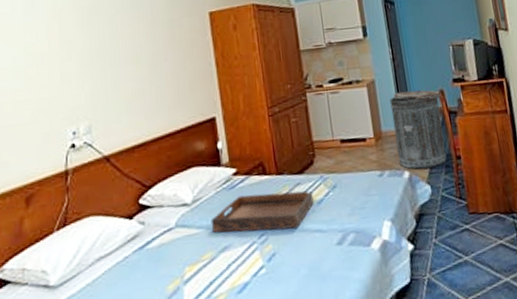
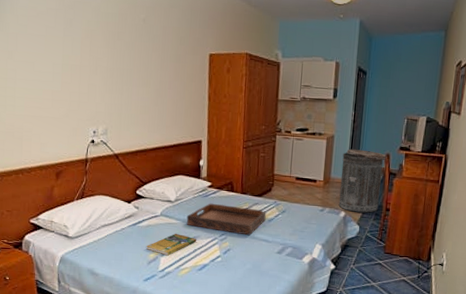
booklet: none [162,247,229,283] -> present [146,233,197,256]

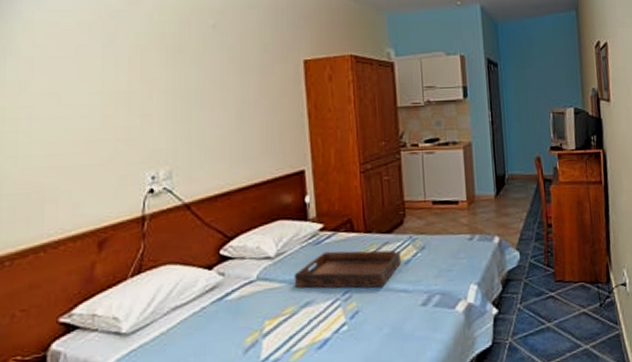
booklet: present [146,233,197,256] -> none [240,301,311,337]
trash can: present [338,149,387,213] -> none [485,155,538,235]

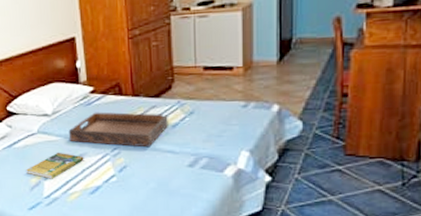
booklet: none [240,301,311,337] -> present [26,152,84,179]

